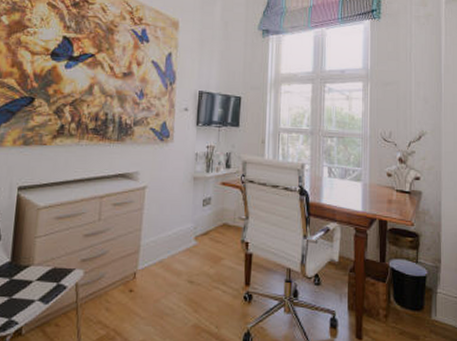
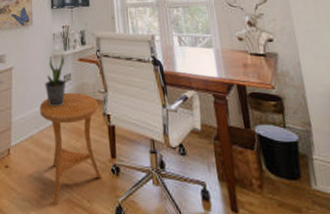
side table: none [173,217,237,331] -> present [39,92,102,206]
potted plant: none [181,177,206,232] -> present [45,54,66,107]

